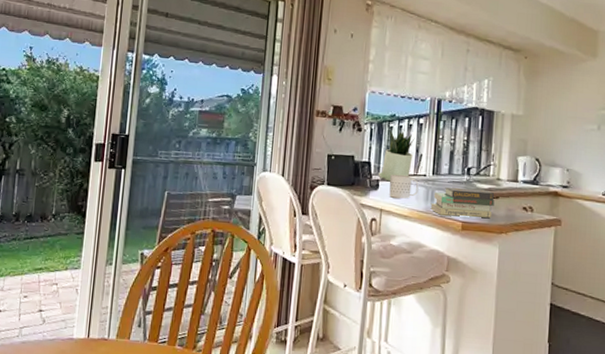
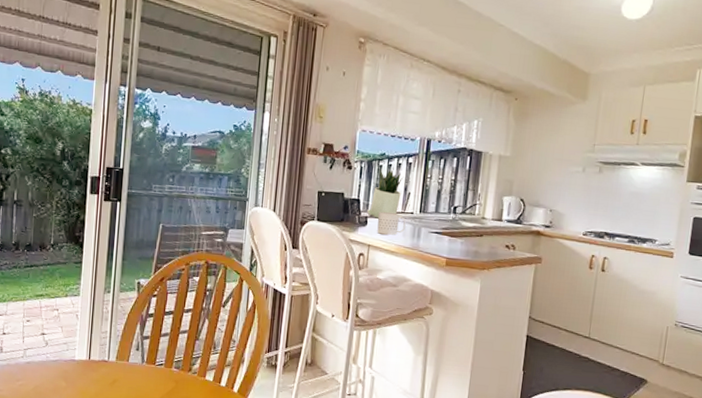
books: present [430,187,495,218] -> none [416,225,479,255]

